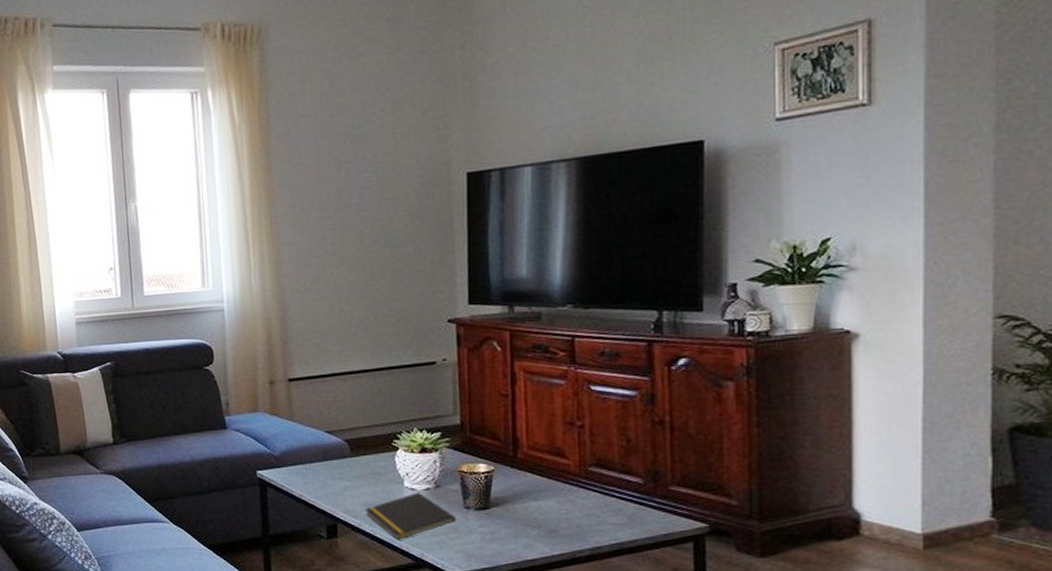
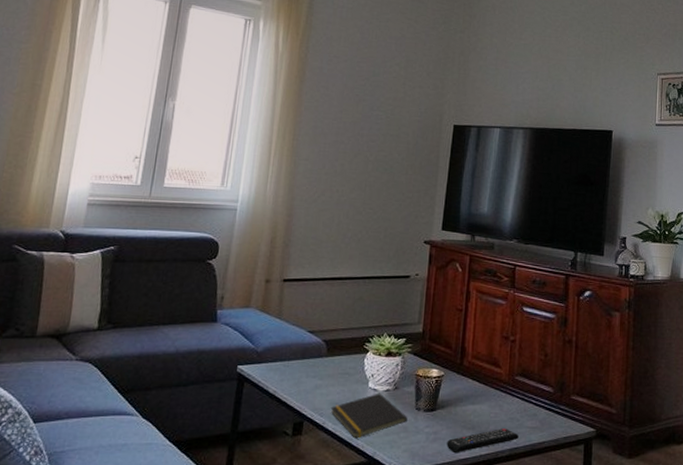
remote control: none [508,526,600,554] -> present [447,429,519,454]

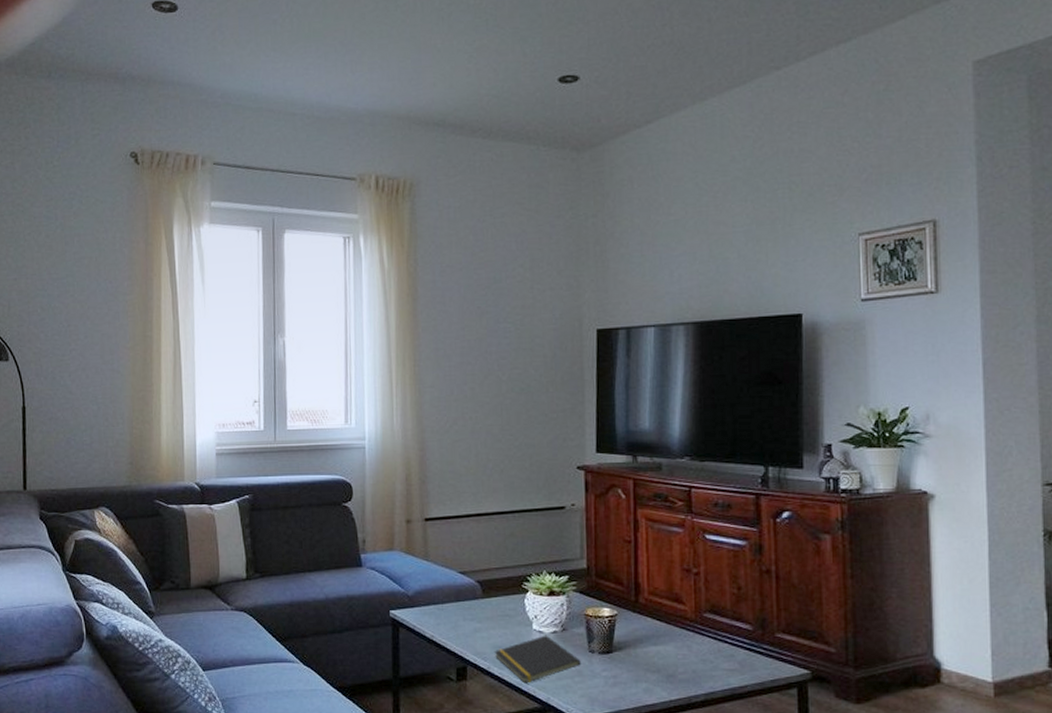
remote control: present [447,429,519,454] -> none [629,671,714,699]

